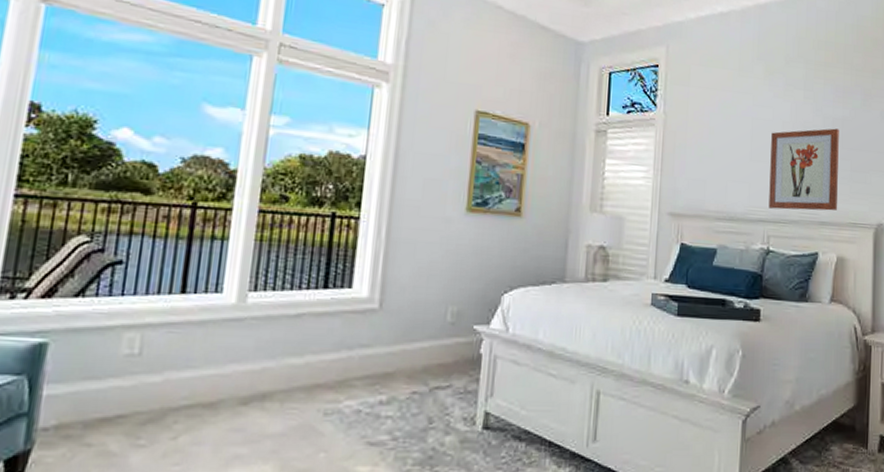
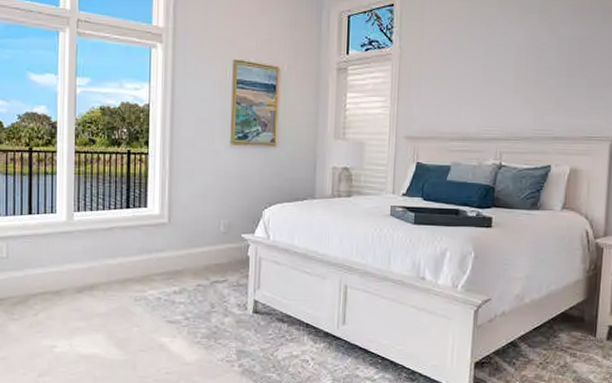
wall art: present [768,128,839,211] -> none [501,48,576,128]

